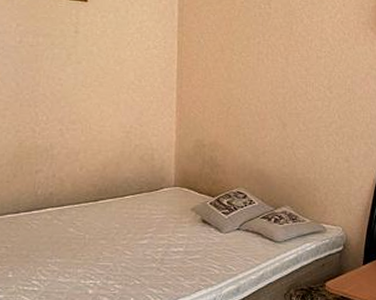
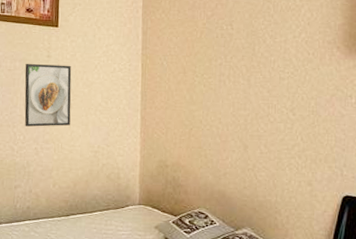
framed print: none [48,39,102,107] -> present [24,64,72,127]

